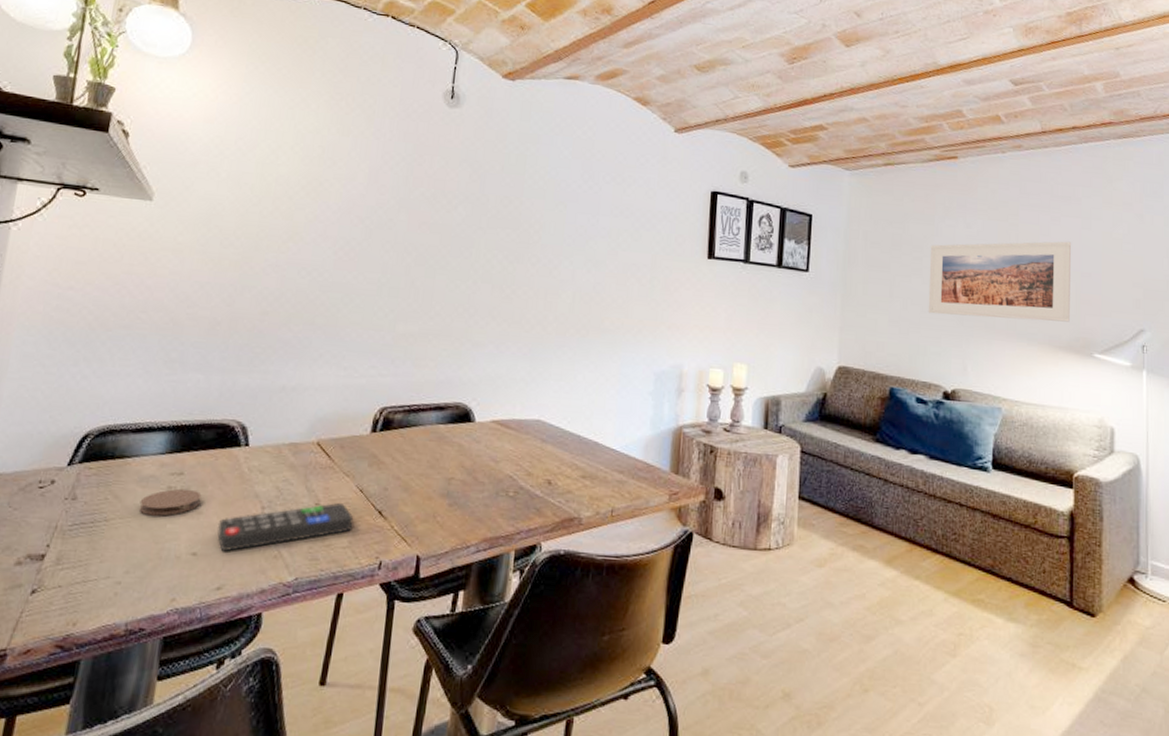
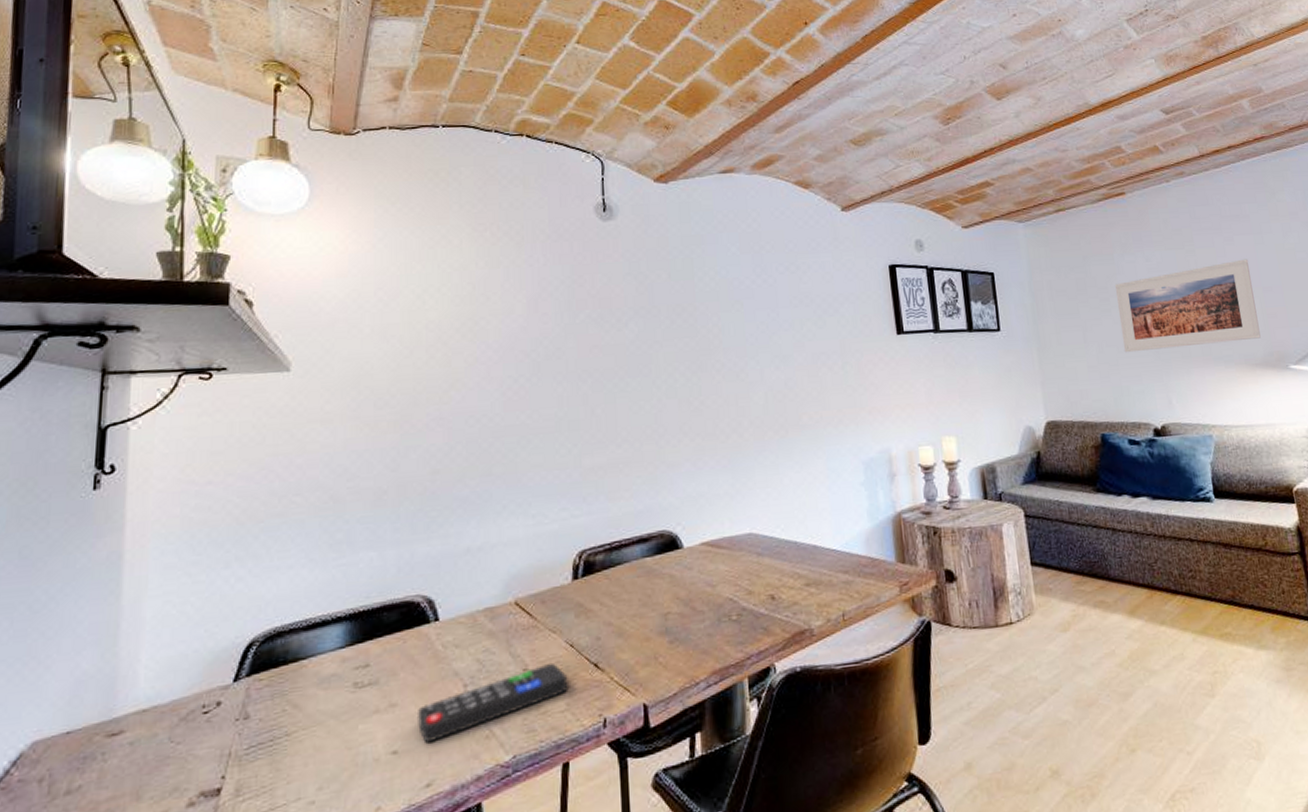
coaster: present [139,488,202,516] -> none [323,681,394,720]

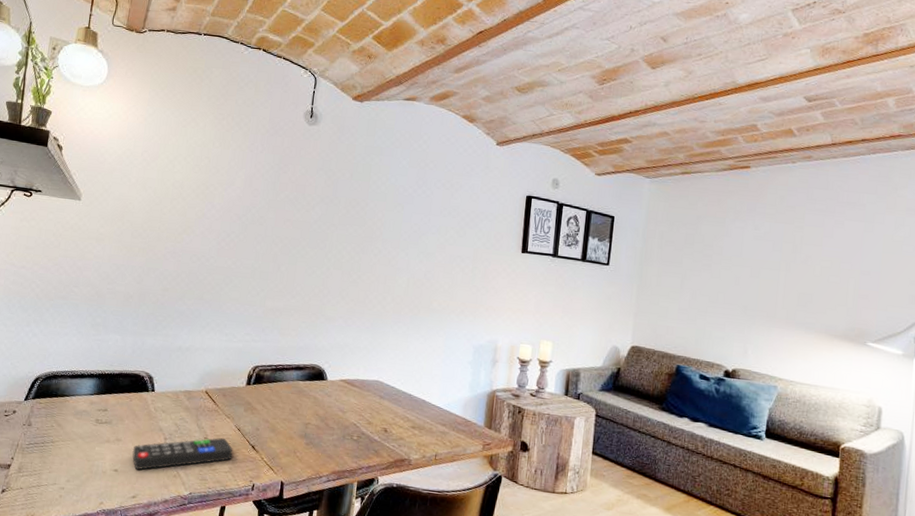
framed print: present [1115,259,1261,353] -> none [714,242,854,314]

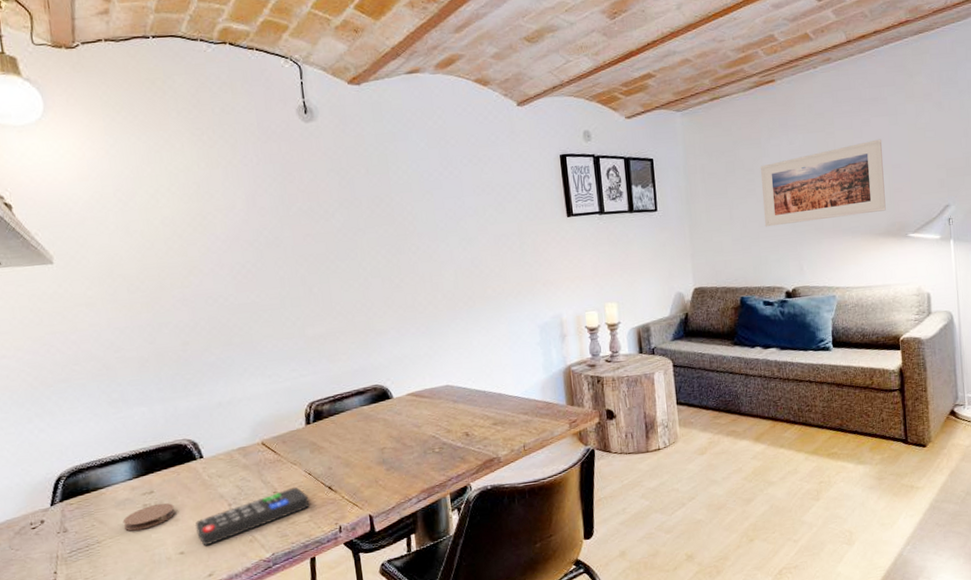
coaster: none [75,421,121,441] -> present [123,503,175,531]
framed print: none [714,242,854,314] -> present [760,139,886,227]

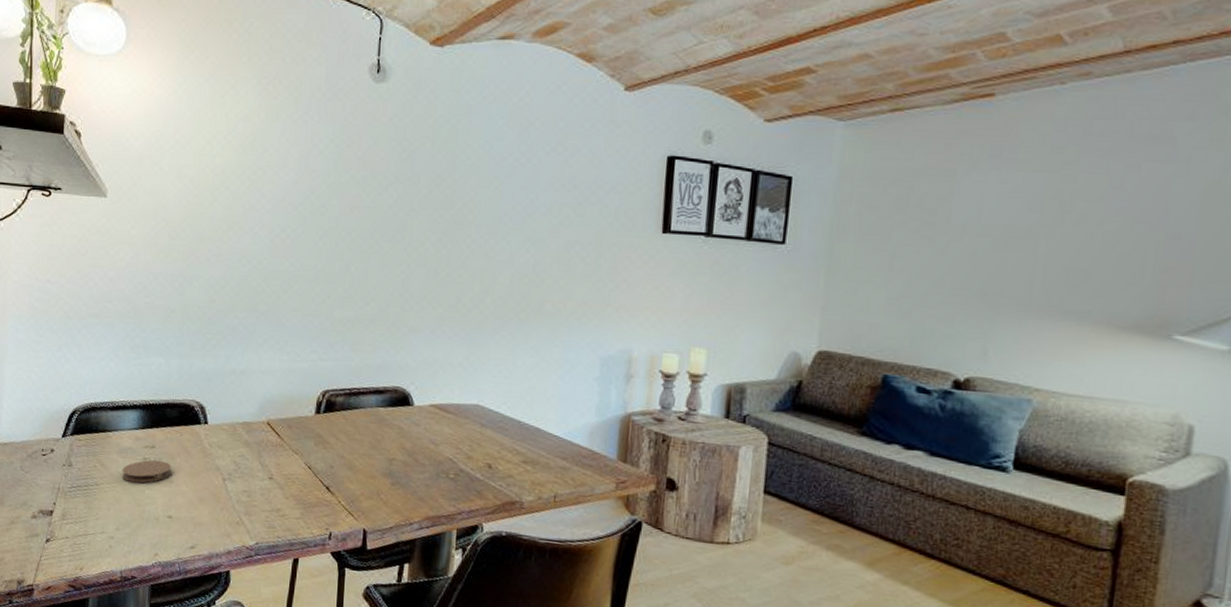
remote control: present [194,487,310,546] -> none [187,478,304,516]
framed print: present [760,139,886,227] -> none [939,194,1156,297]

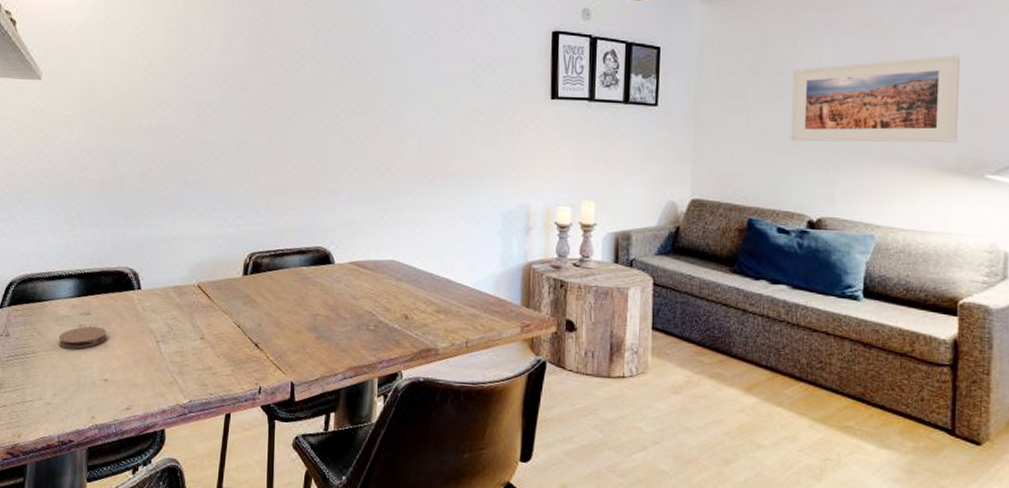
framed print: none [939,194,1156,297] -> present [790,55,961,143]

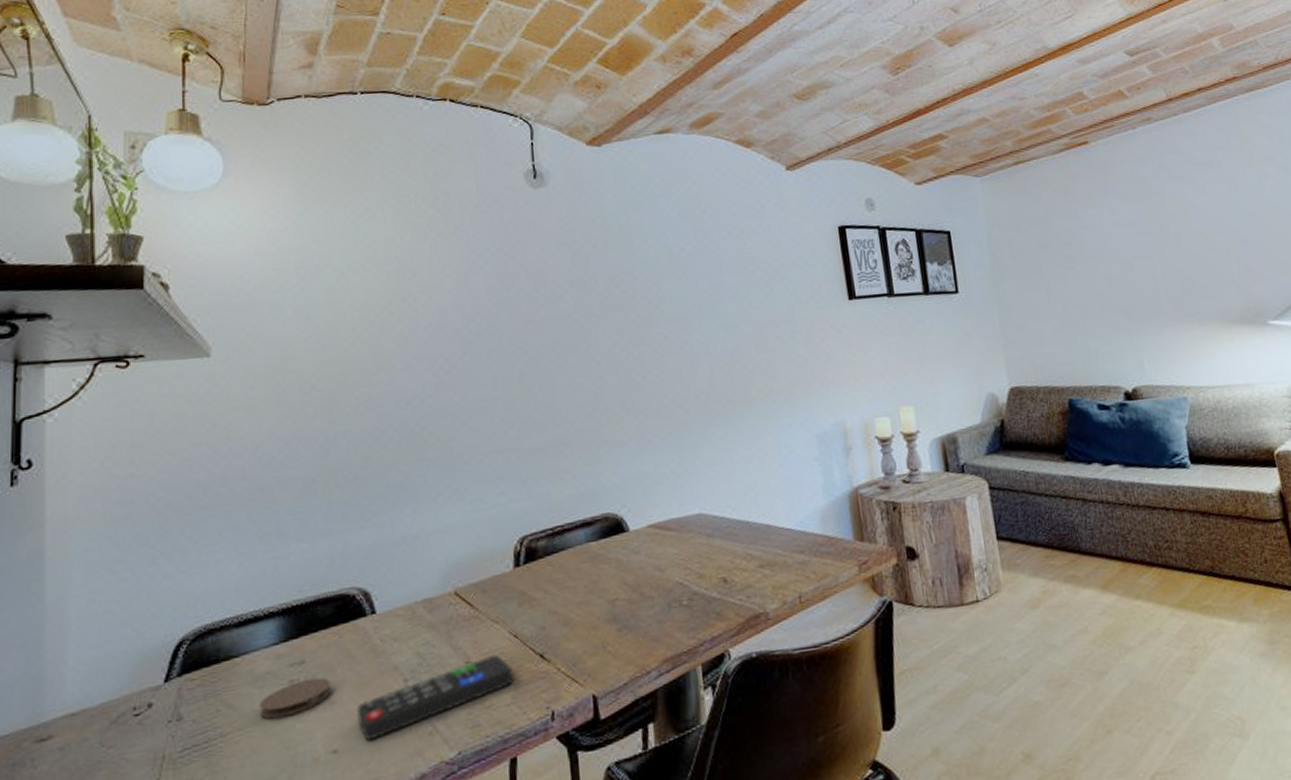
remote control: none [122,337,234,379] -> present [356,655,514,741]
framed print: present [790,55,961,143] -> none [1080,208,1237,313]

